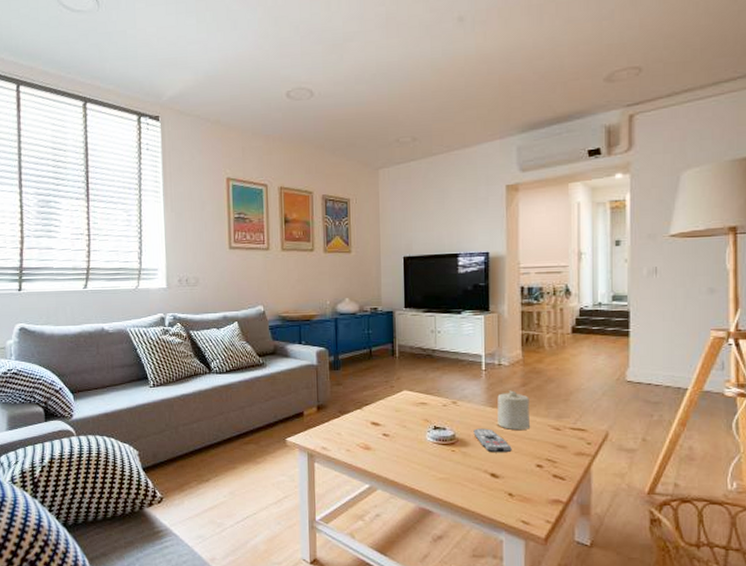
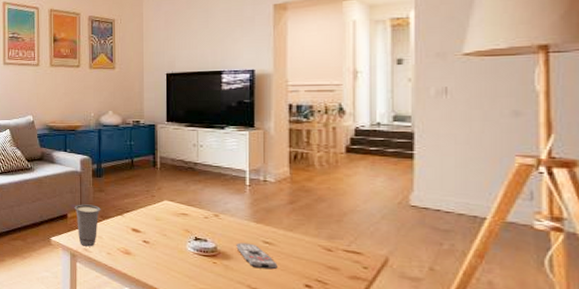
cup: none [311,400,339,445] -> present [74,204,101,247]
candle: present [497,390,531,430] -> none [262,207,299,248]

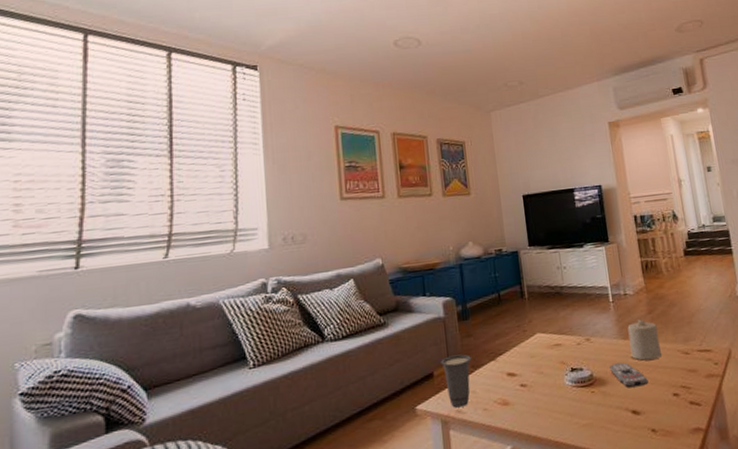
candle: none [262,207,299,248] -> present [627,319,662,361]

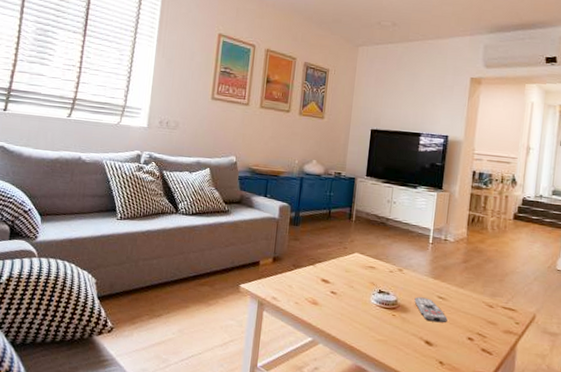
cup: present [440,354,471,408] -> none [267,251,294,296]
candle: present [627,319,662,361] -> none [437,265,469,304]

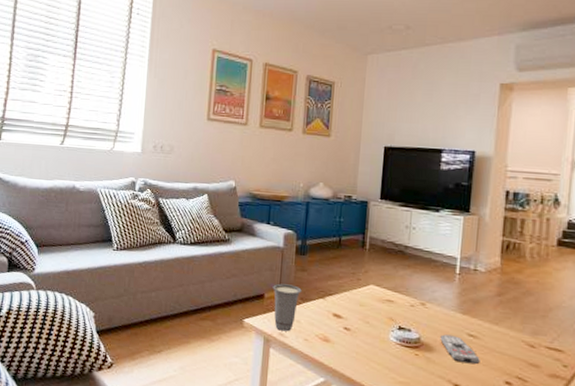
cup: none [267,251,294,296] -> present [273,283,302,332]

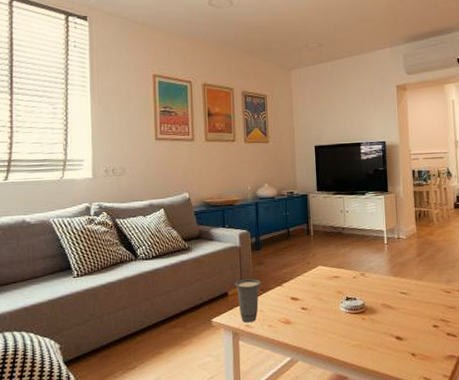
remote control: present [440,334,480,365] -> none [380,296,413,318]

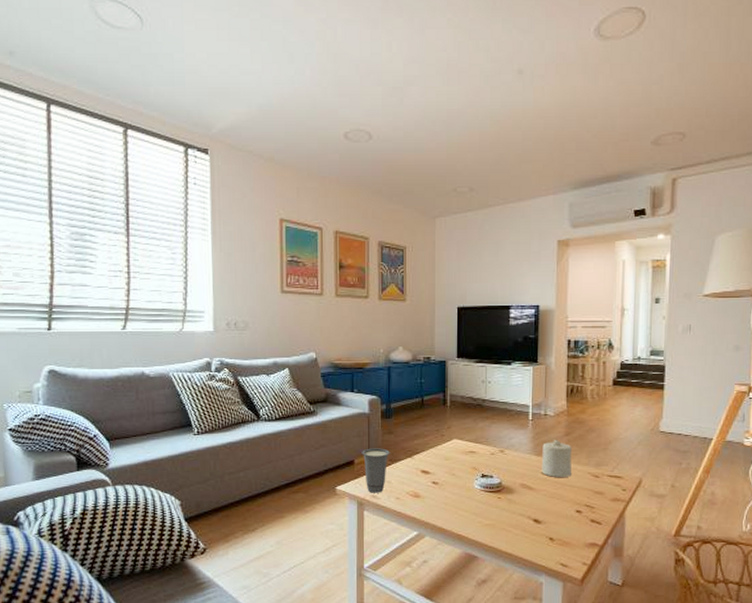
candle: none [398,260,427,296] -> present [542,439,572,477]

